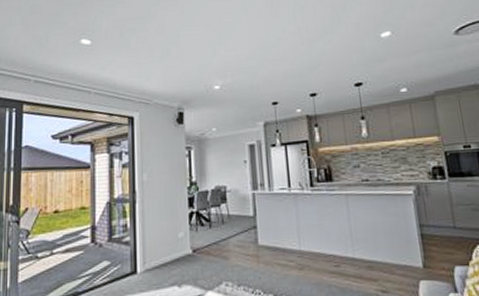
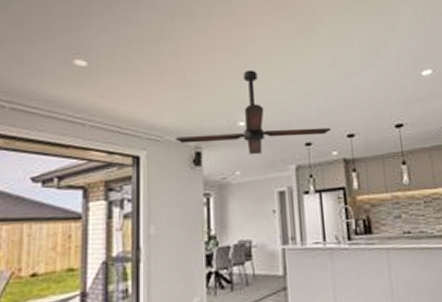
ceiling fan: none [162,40,295,114] -> present [176,70,331,155]

